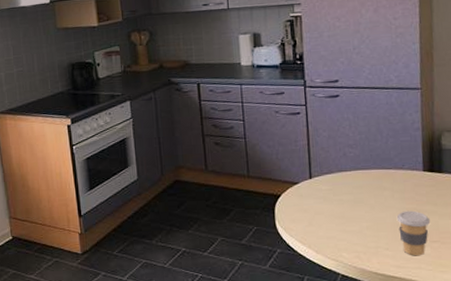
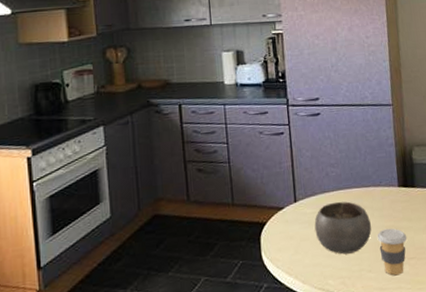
bowl: none [329,181,391,231] -> present [314,201,372,255]

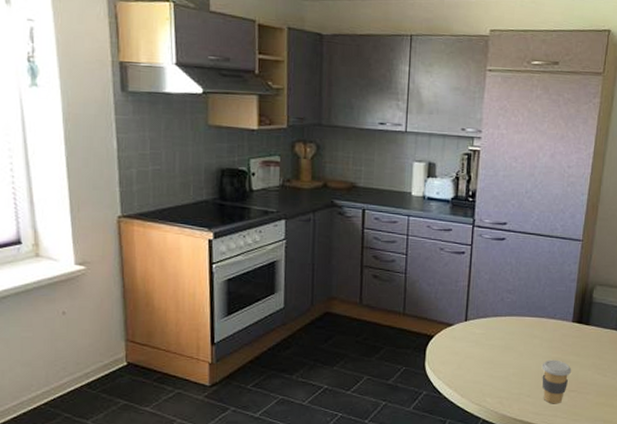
bowl: present [314,201,372,255] -> none [481,326,538,377]

